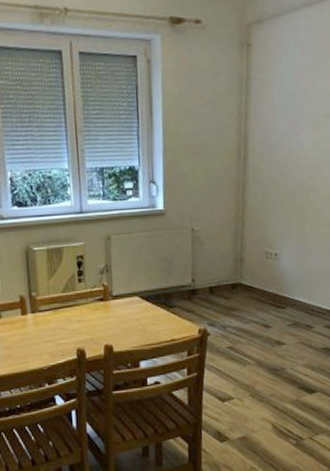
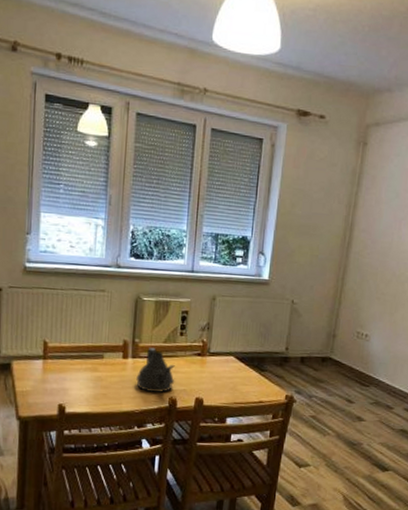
teapot: none [39,300,81,346] -> present [136,348,175,393]

